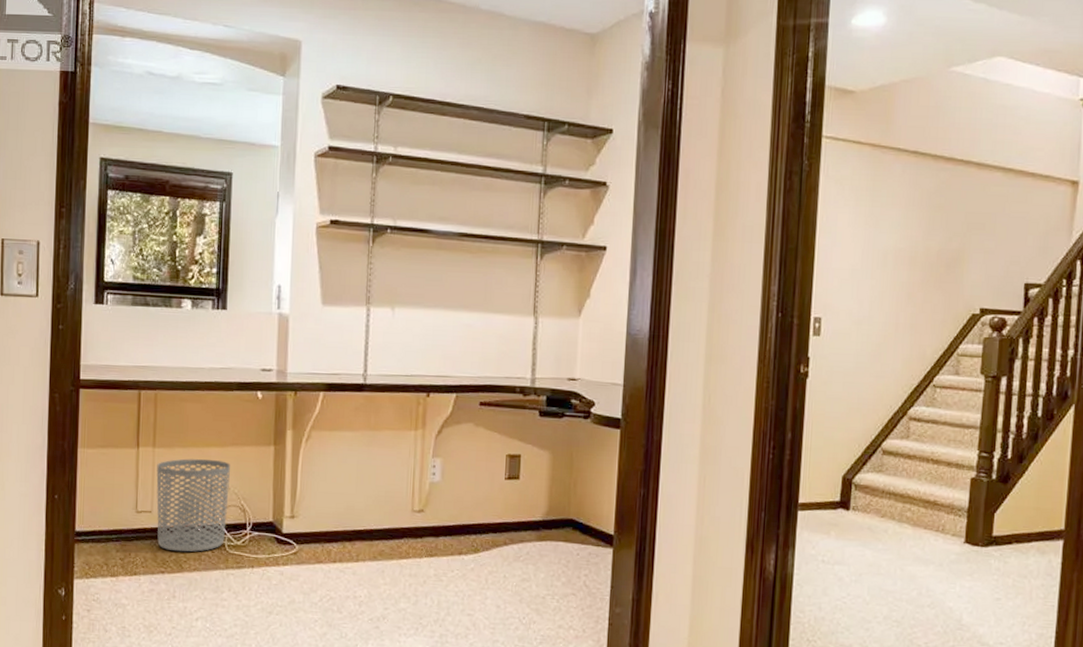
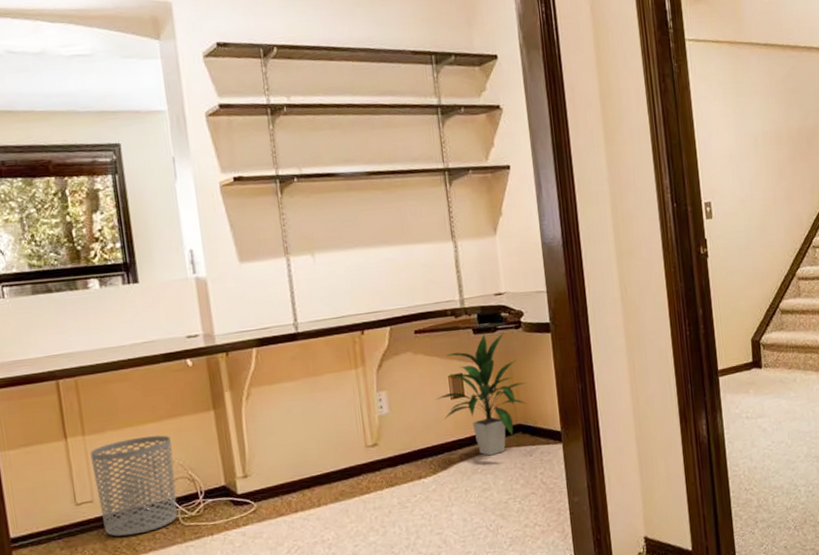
indoor plant: none [488,418,586,546] -> present [435,332,528,456]

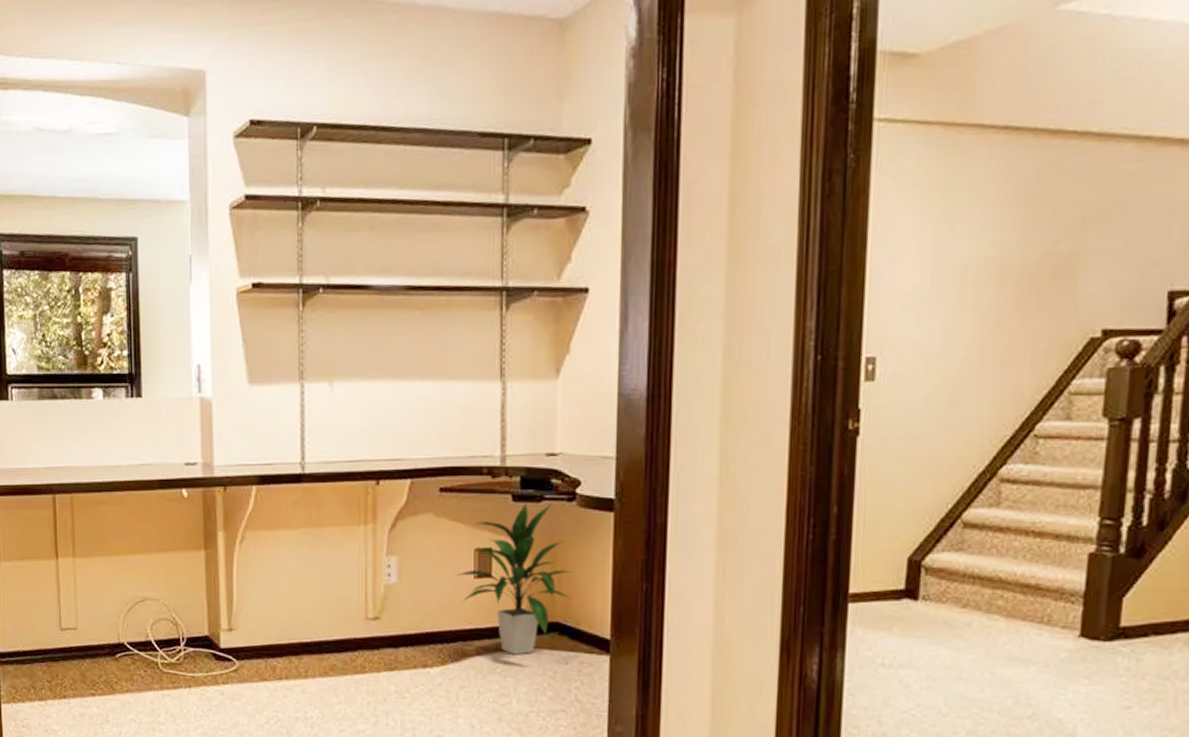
waste bin: present [90,435,178,537] -> none [78,568,158,672]

